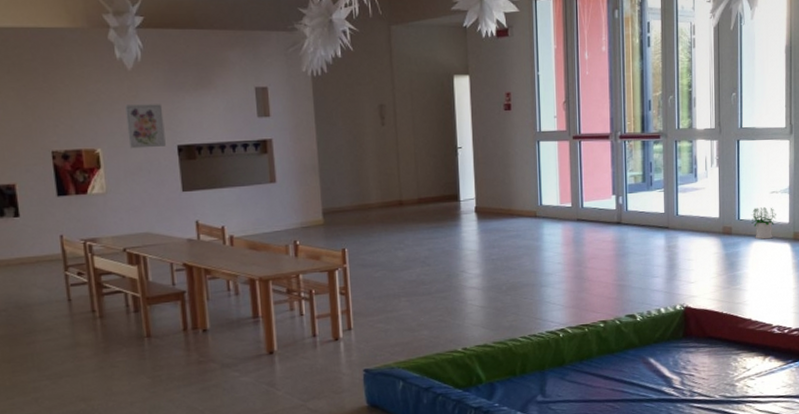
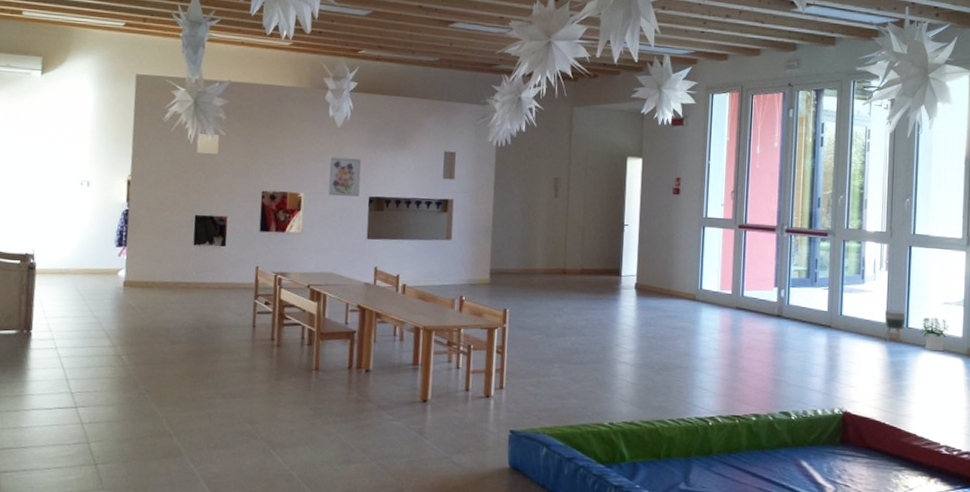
planter: none [718,204,737,235] -> present [884,310,906,343]

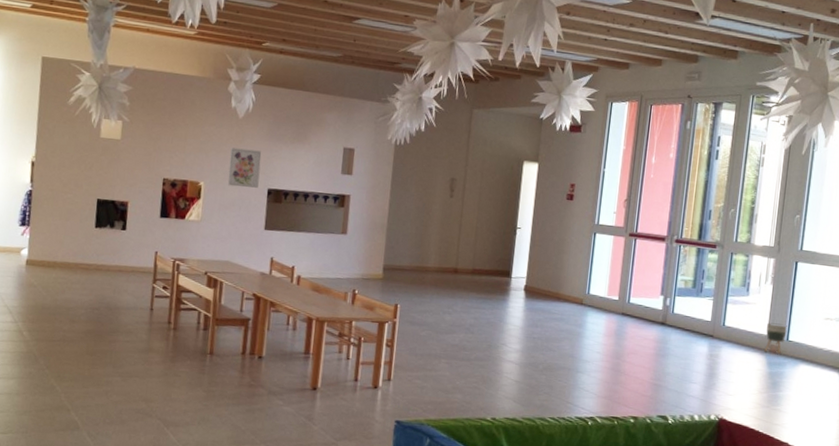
potted plant: present [921,317,949,352] -> none [800,331,828,366]

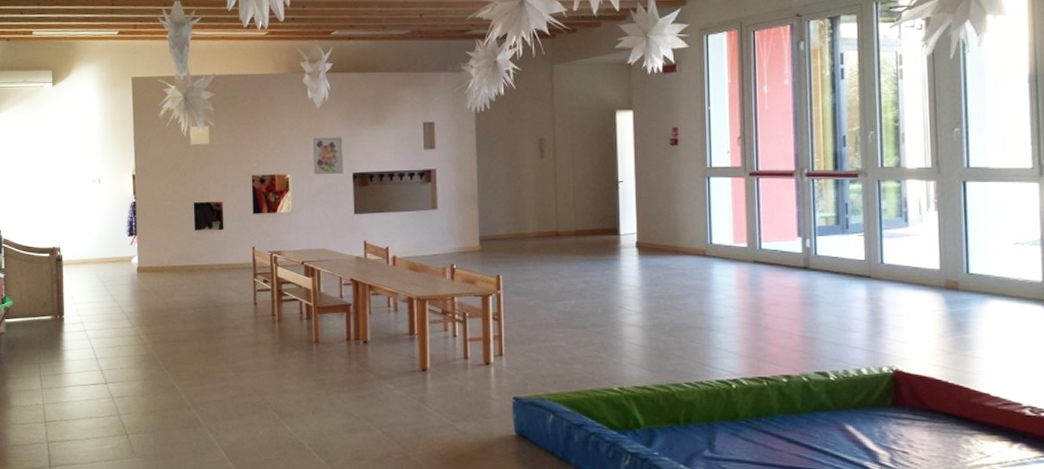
planter: present [764,322,787,355] -> none [938,255,965,291]

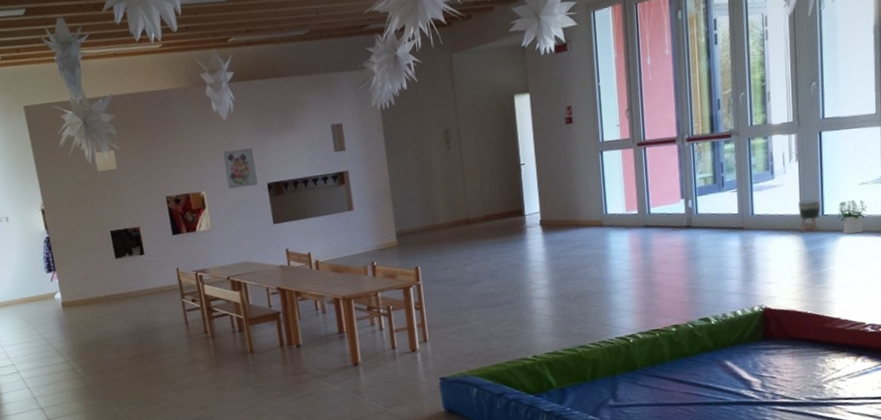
planter: none [938,255,965,291] -> present [799,199,821,232]
potted plant: none [986,261,1023,299] -> present [837,200,867,235]

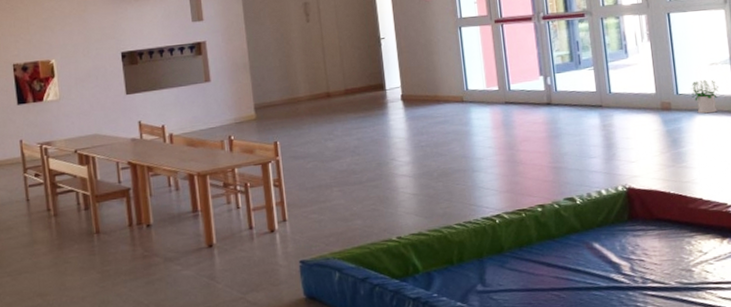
wall art: present [223,148,258,189] -> none [75,16,111,58]
planter: present [799,199,821,232] -> none [653,79,675,111]

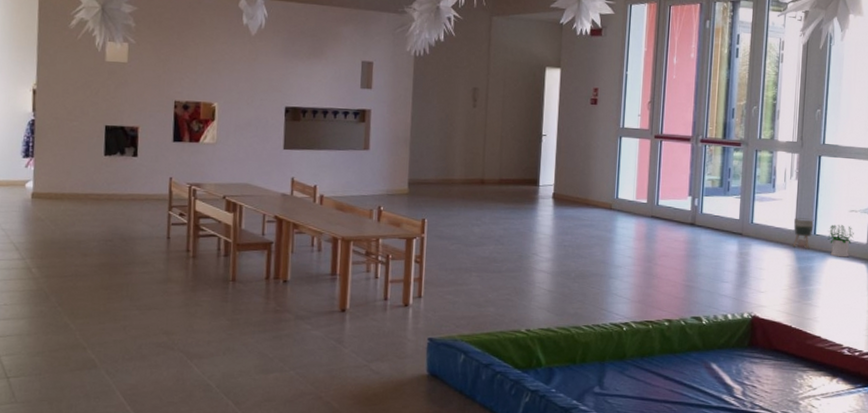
planter: none [653,79,675,111] -> present [793,218,814,250]

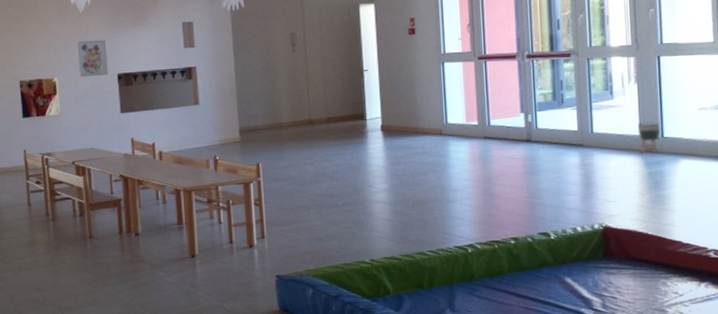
wall art: none [242,66,277,107] -> present [77,39,108,78]
potted plant: present [828,224,854,258] -> none [677,124,707,158]

